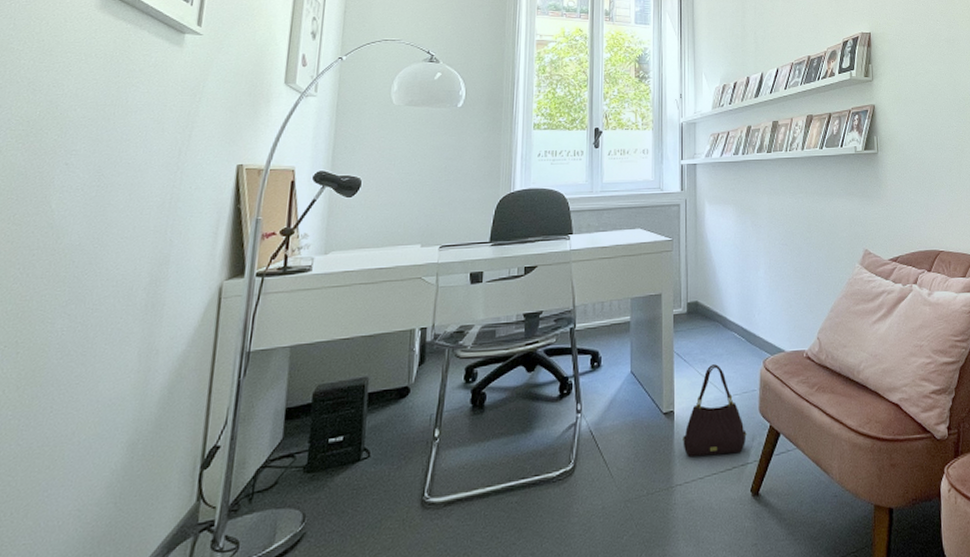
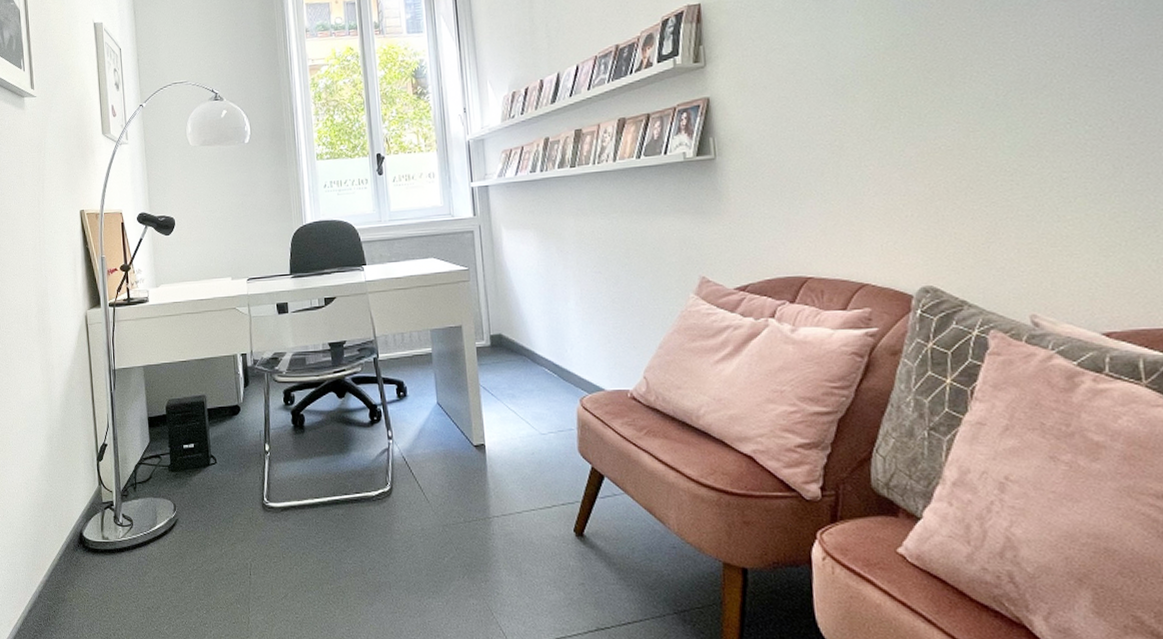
handbag: present [681,364,747,458] -> none [495,400,566,492]

